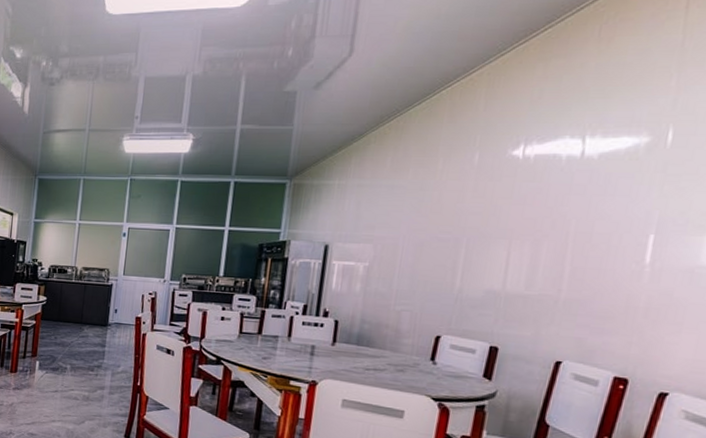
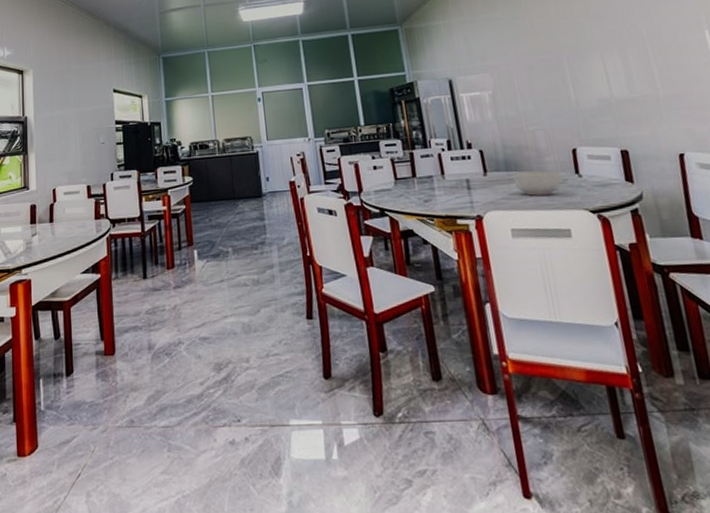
bowl: none [361,348,415,375] -> present [512,171,562,196]

